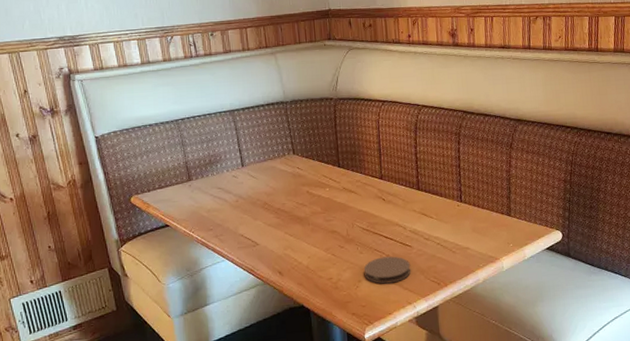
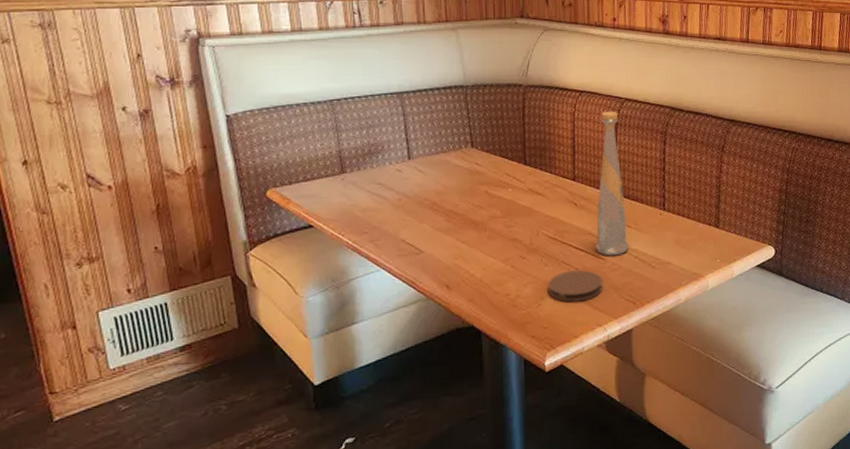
bottle: none [402,117,432,244] -> present [595,111,629,256]

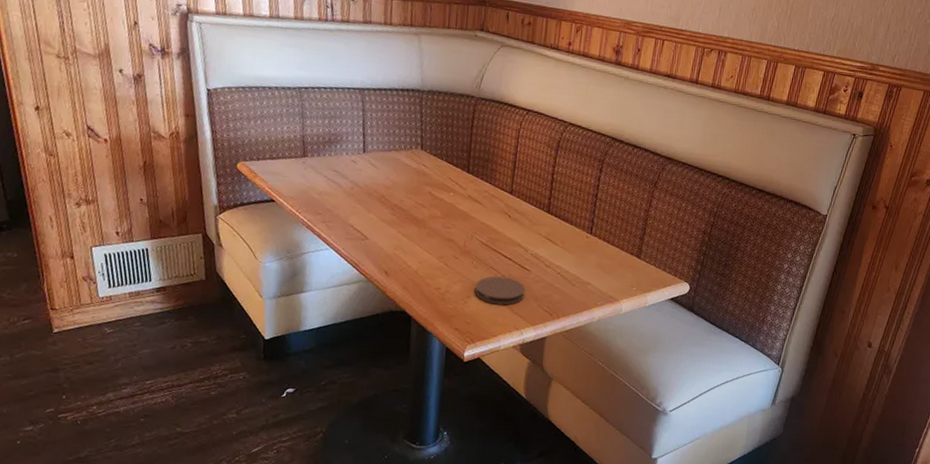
bottle: present [595,111,629,256] -> none [522,132,560,269]

